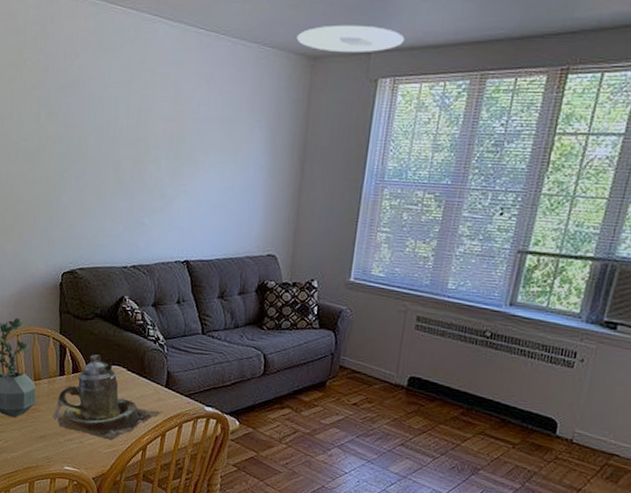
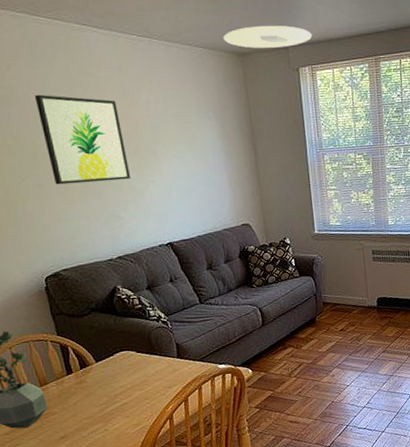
teapot: present [52,354,164,441] -> none [69,345,182,423]
wall art: none [92,85,168,185] -> present [34,94,131,185]

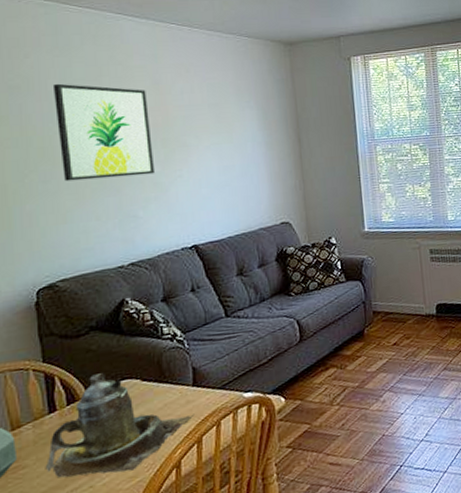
teapot: none [69,345,182,423] -> present [45,373,196,479]
ceiling light: present [223,25,313,49] -> none [270,15,366,38]

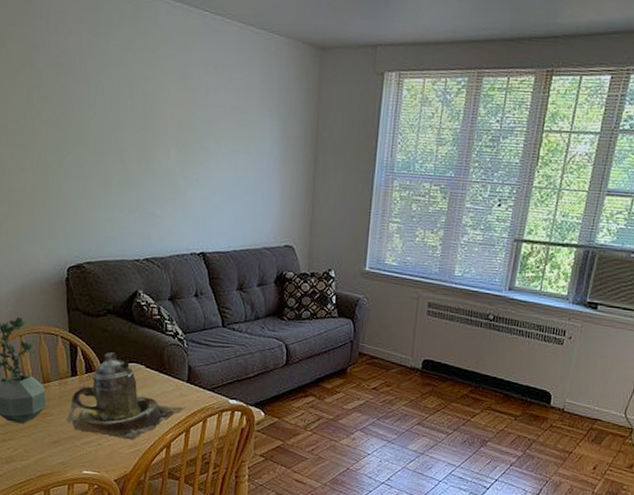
wall art: present [52,83,156,182] -> none [91,65,175,174]

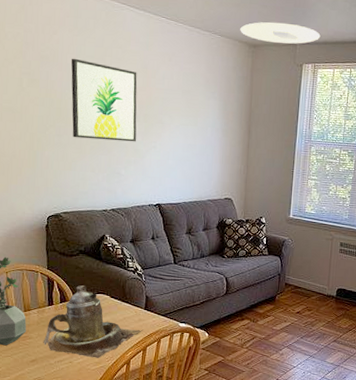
wall art: none [91,65,175,174] -> present [71,58,137,142]
ceiling light: none [304,15,408,46] -> present [240,21,321,44]

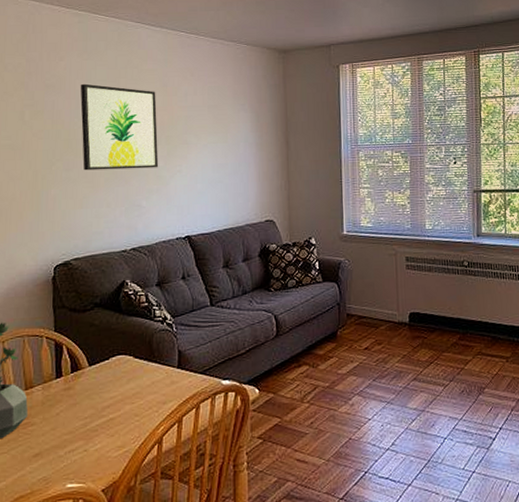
teapot: present [43,285,145,358] -> none [49,347,179,441]
ceiling light: present [240,21,321,44] -> none [267,25,355,46]

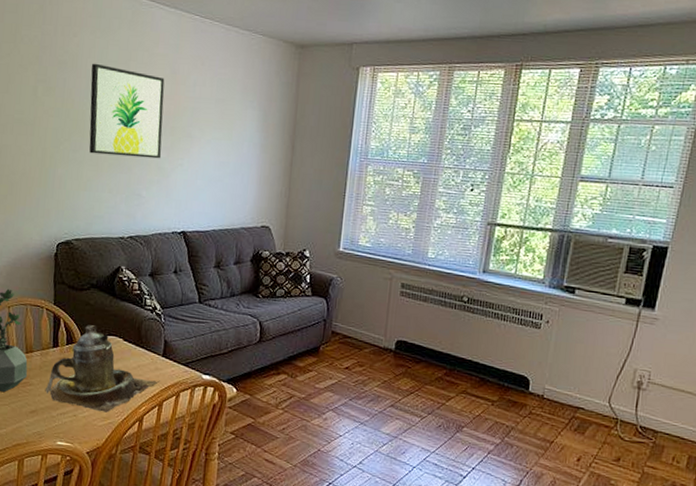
teapot: none [49,347,179,441] -> present [45,325,161,413]

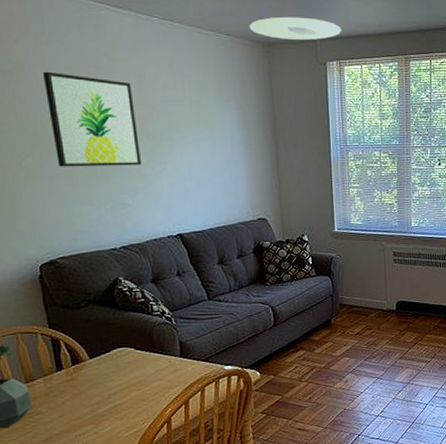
teapot: present [45,325,161,413] -> none [56,340,183,424]
ceiling light: none [285,18,382,44] -> present [249,16,342,40]

